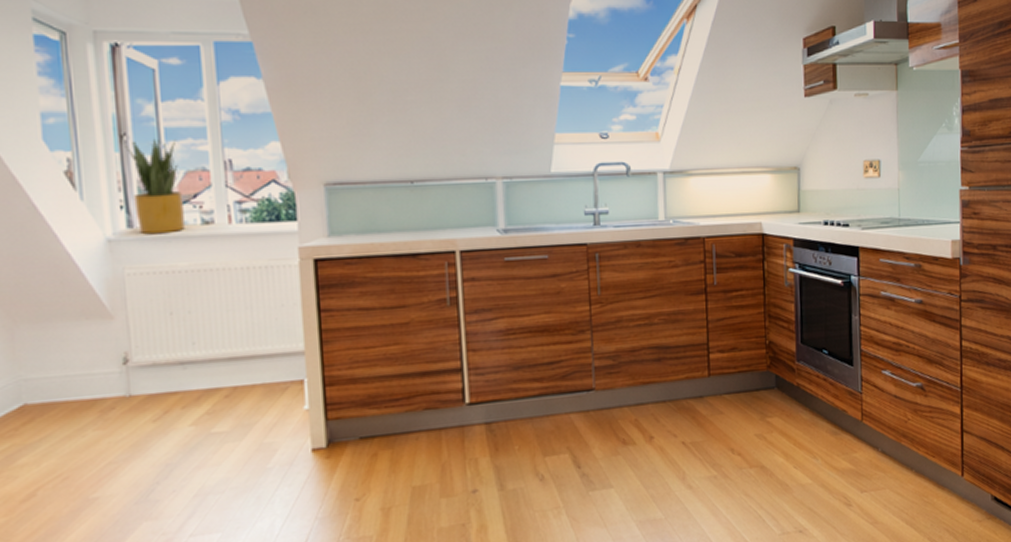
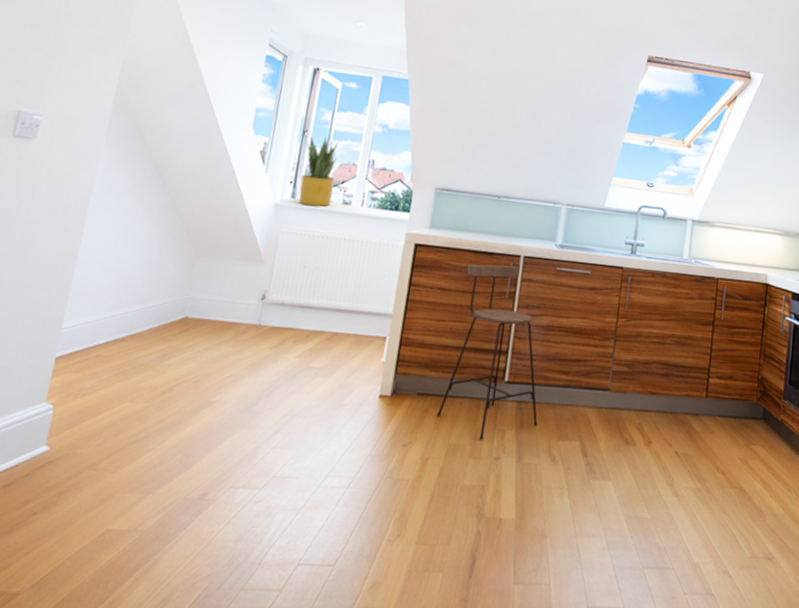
bar stool: none [387,264,516,475] -> present [436,264,538,440]

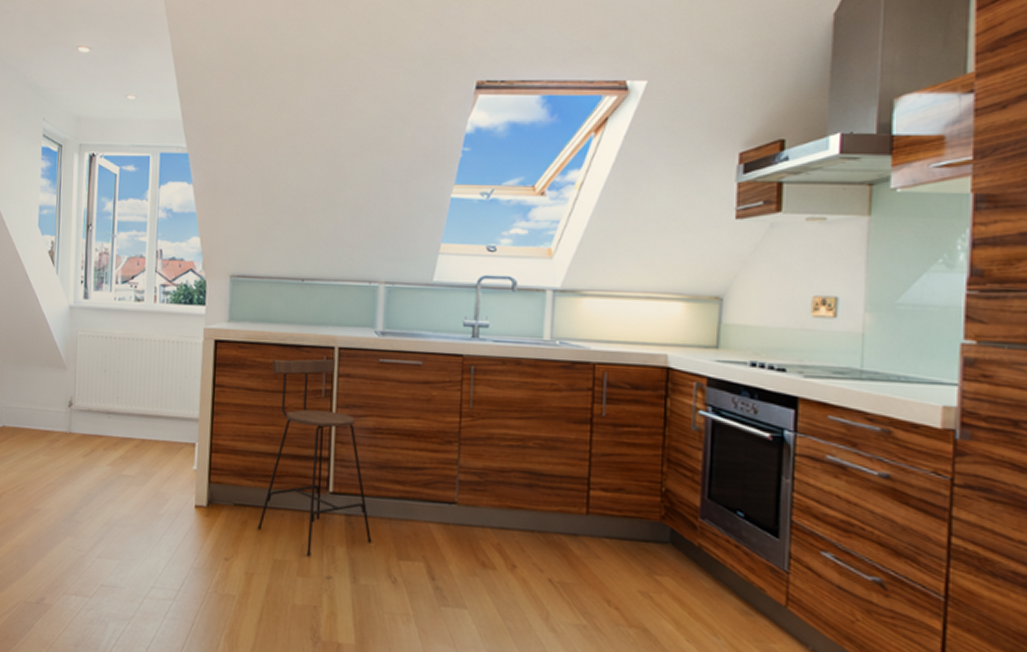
planter: present [299,137,340,207] -> none [89,229,124,306]

